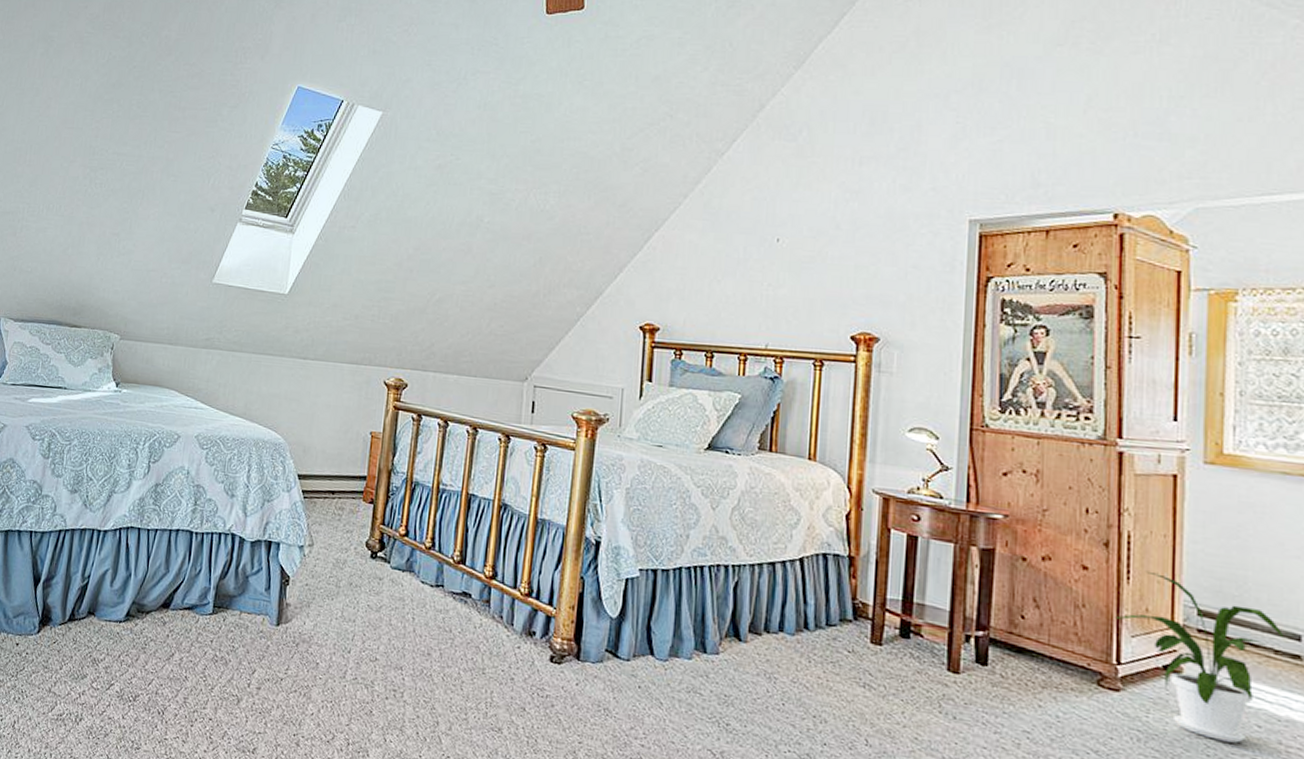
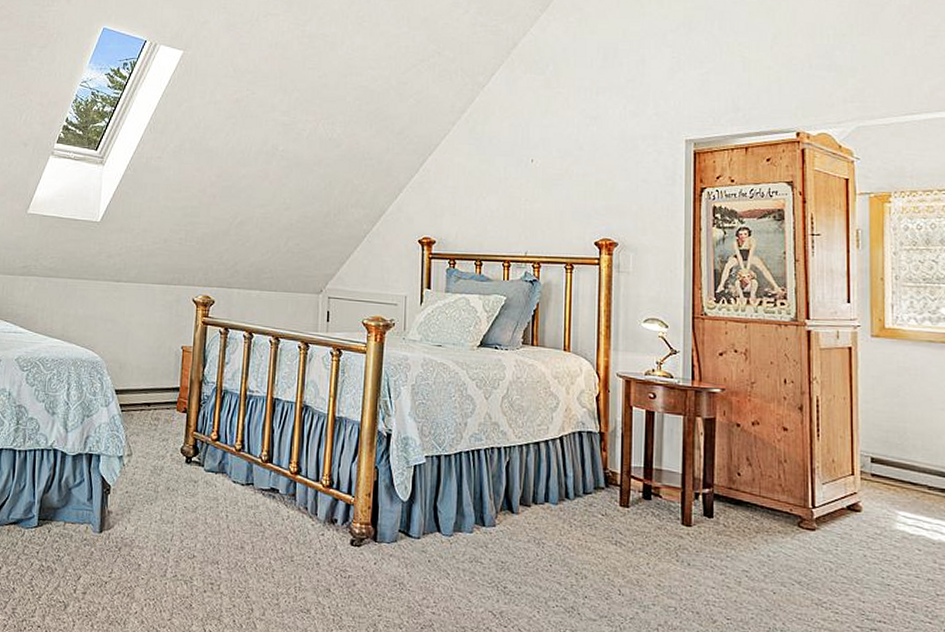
house plant: present [1115,570,1283,743] -> none [809,428,934,565]

